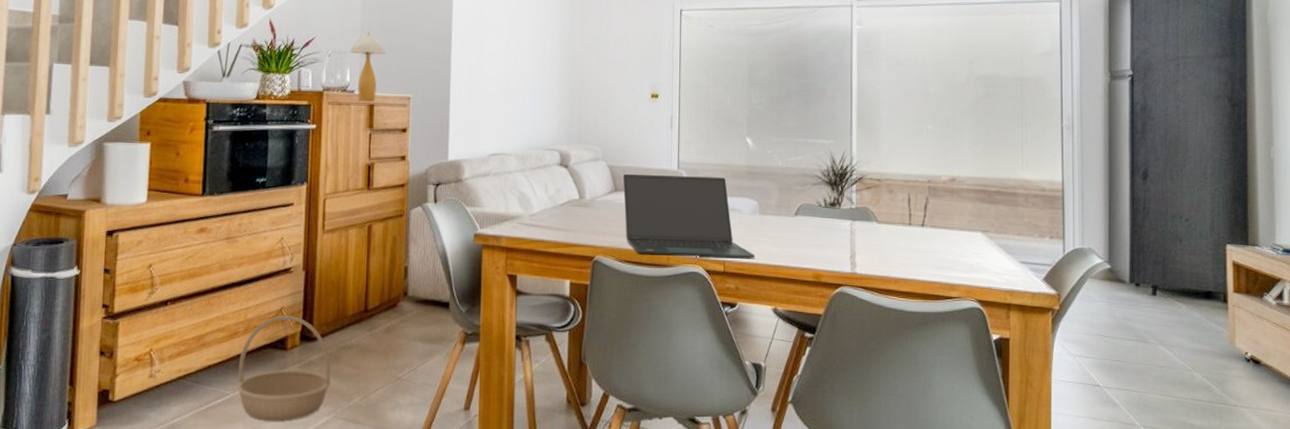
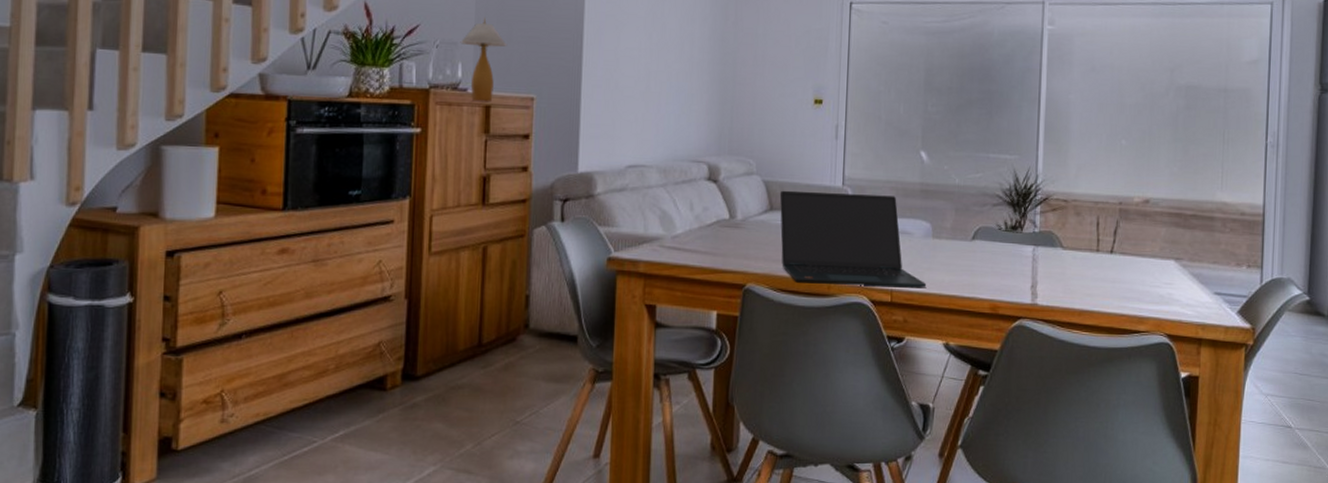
basket: present [237,315,331,421] -> none [326,351,439,472]

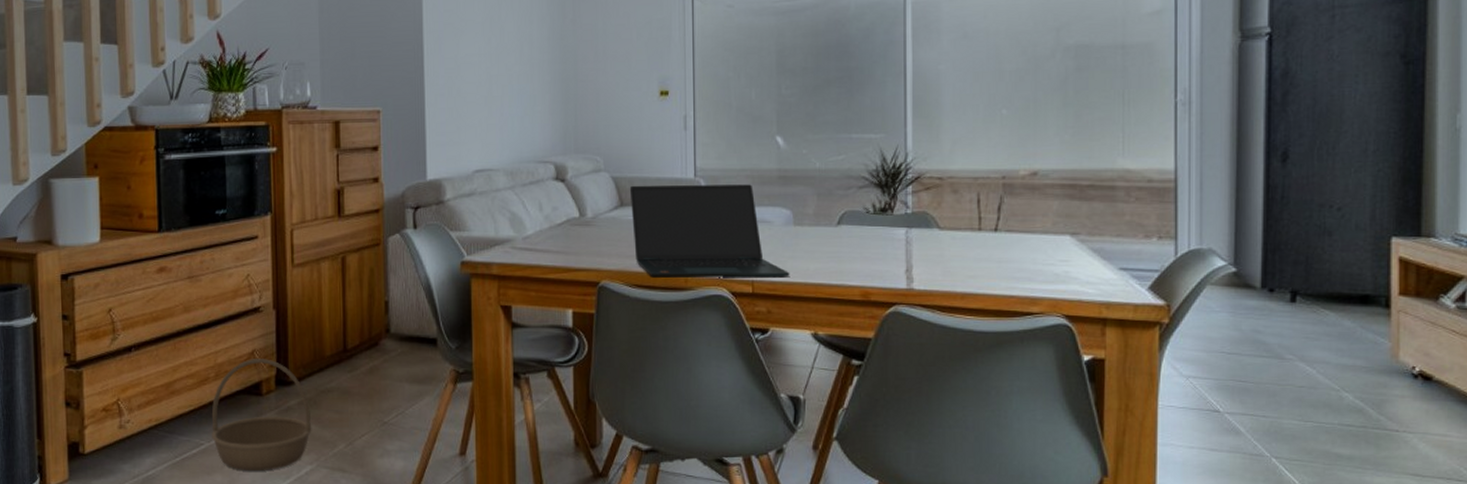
basket: none [326,351,439,472] -> present [211,359,312,471]
table lamp: present [460,17,508,102] -> none [307,36,352,118]

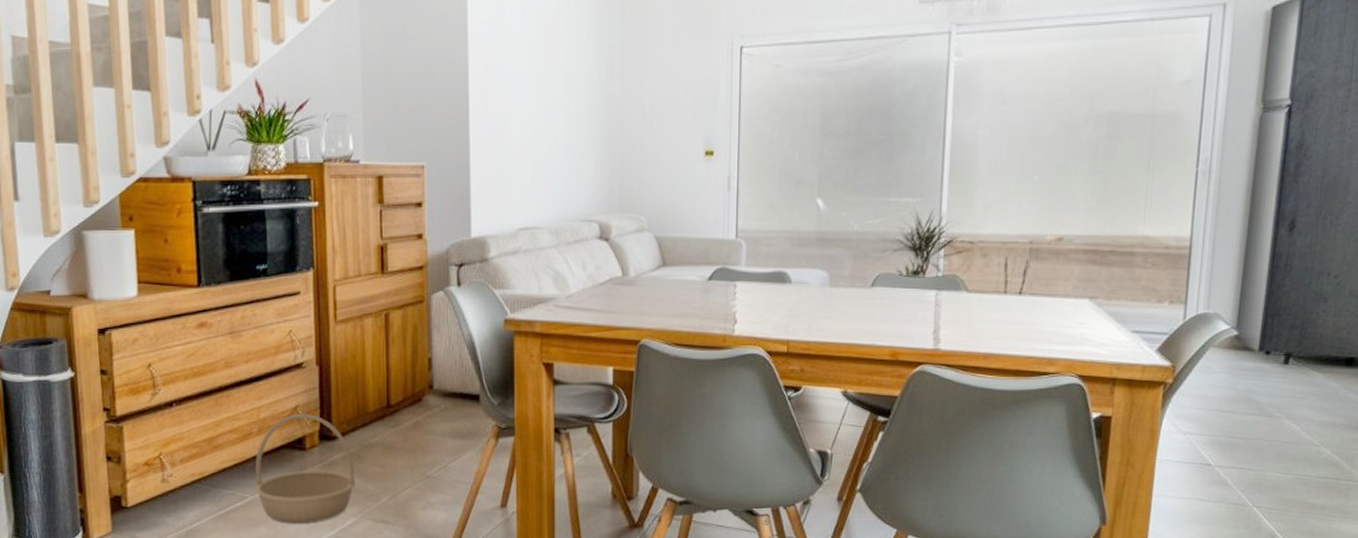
laptop: present [629,184,790,278] -> none [672,245,824,337]

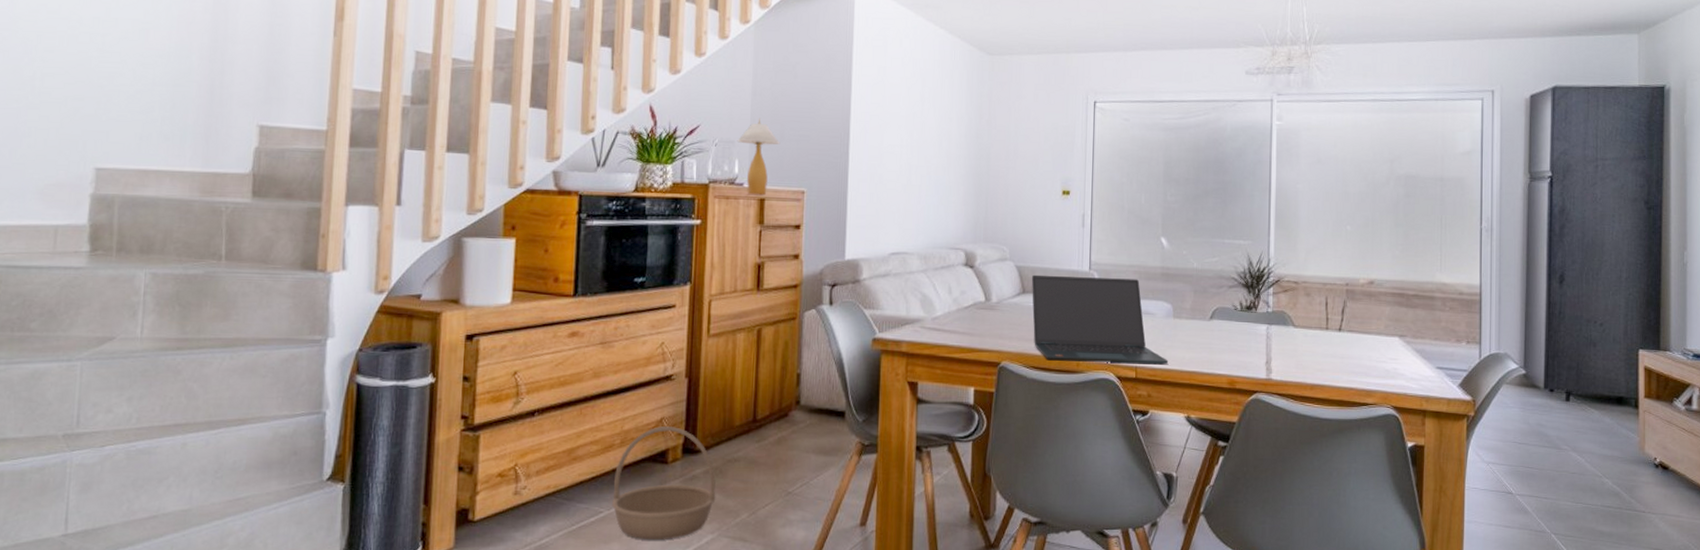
table lamp: none [349,87,395,173] -> present [737,118,781,196]
laptop: none [672,245,824,337] -> present [1031,274,1169,364]

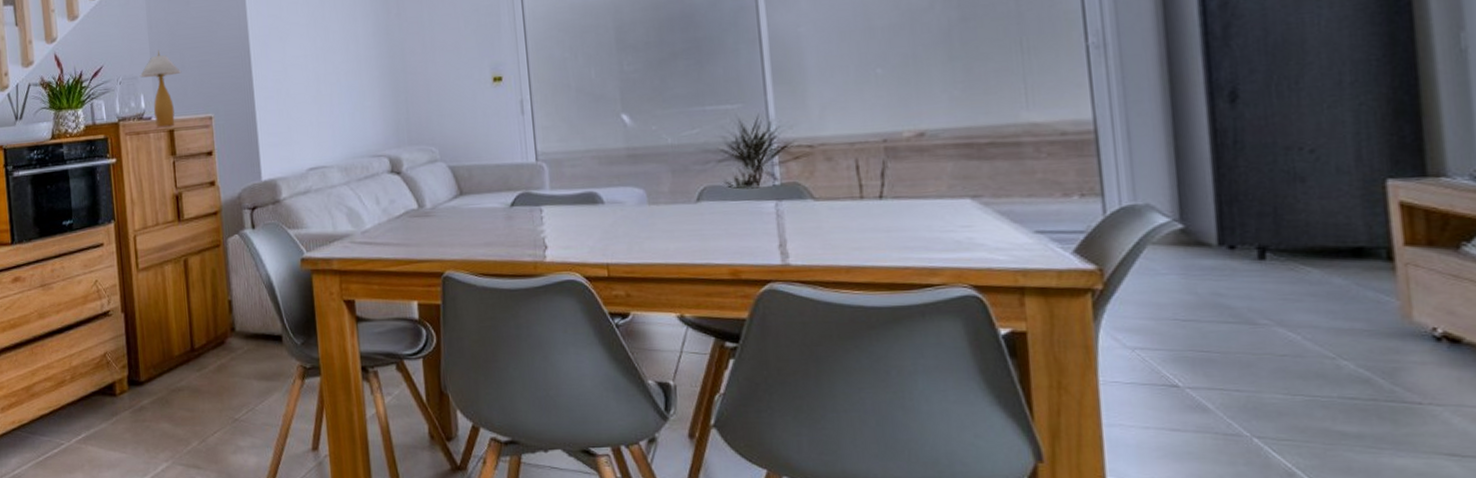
basket: present [612,426,716,540] -> none [69,360,166,469]
laptop: present [1031,274,1169,364] -> none [468,165,649,266]

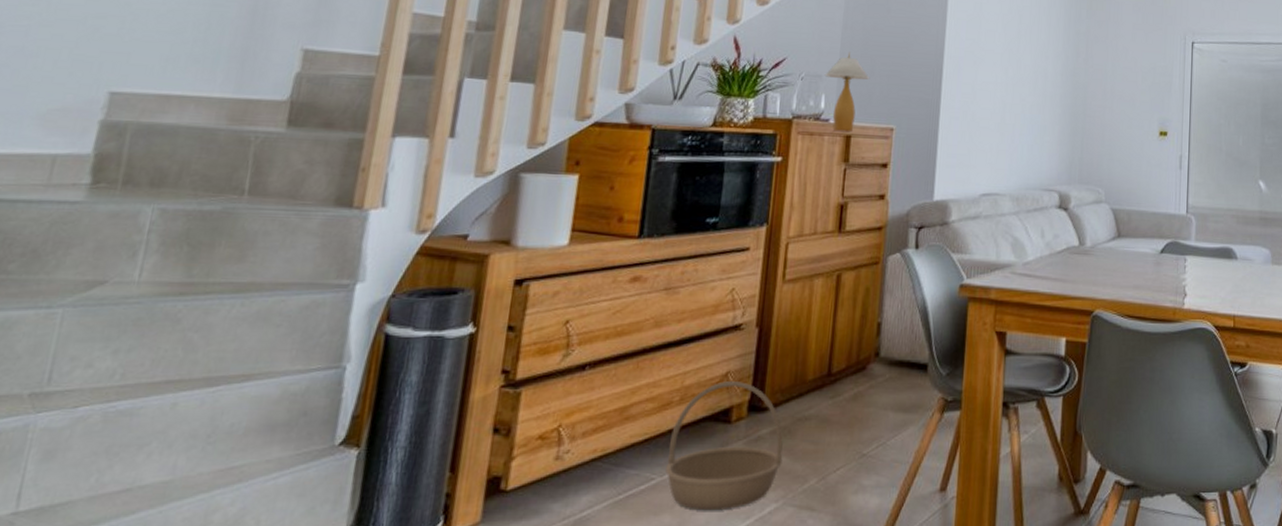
basket: none [69,360,166,469] -> present [665,381,783,511]

